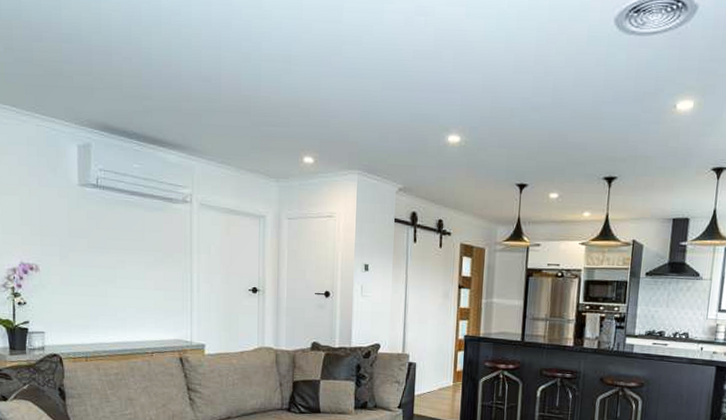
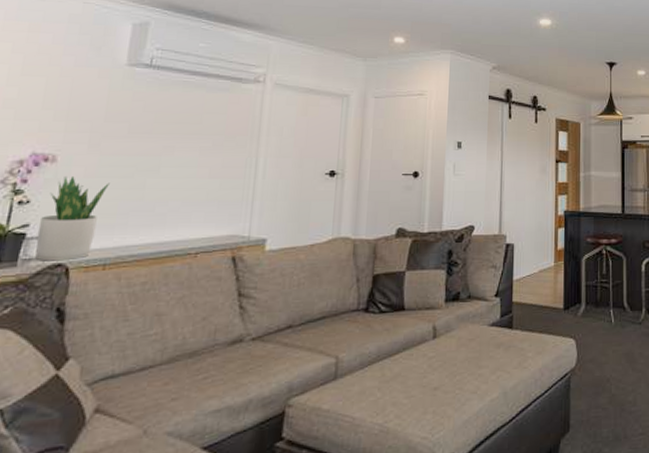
planter: none [35,283,81,352] -> present [35,175,110,261]

